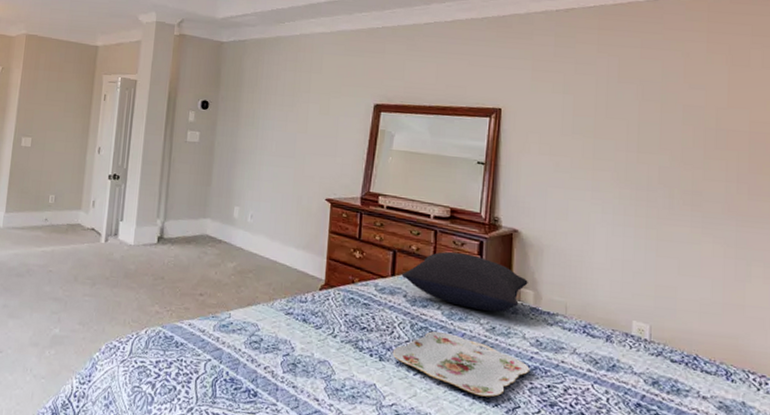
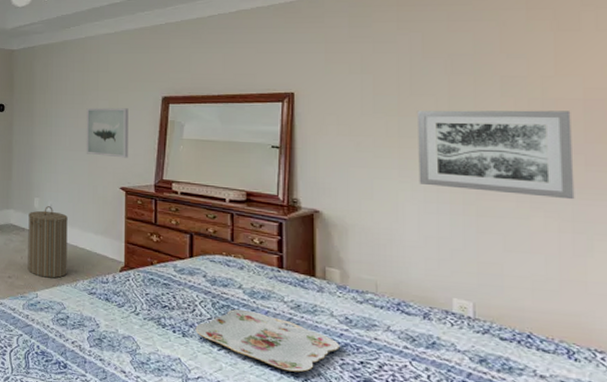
laundry hamper: none [221,216,269,297] -> present [27,206,68,279]
wall art: none [292,111,340,168] -> present [86,107,128,158]
pillow: present [402,251,528,313] -> none [201,233,333,291]
wall art: none [609,134,739,227] -> present [416,110,575,200]

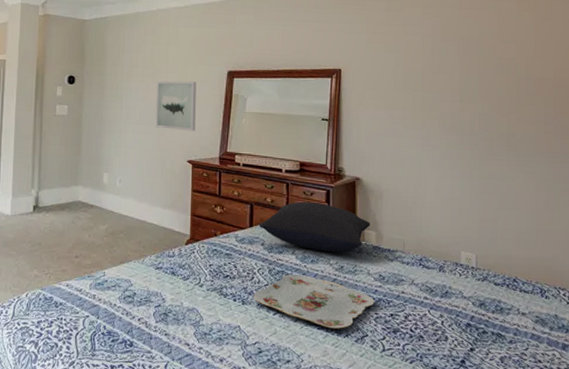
laundry hamper: present [27,206,68,279] -> none [95,181,136,255]
pillow: none [201,233,333,291] -> present [259,201,370,253]
wall art: present [416,110,575,200] -> none [436,86,547,163]

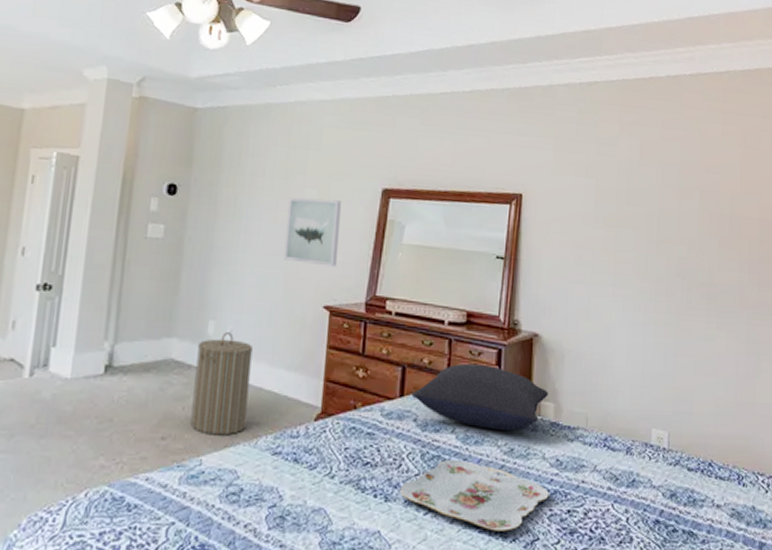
laundry hamper: none [95,181,136,255] -> present [190,332,253,436]

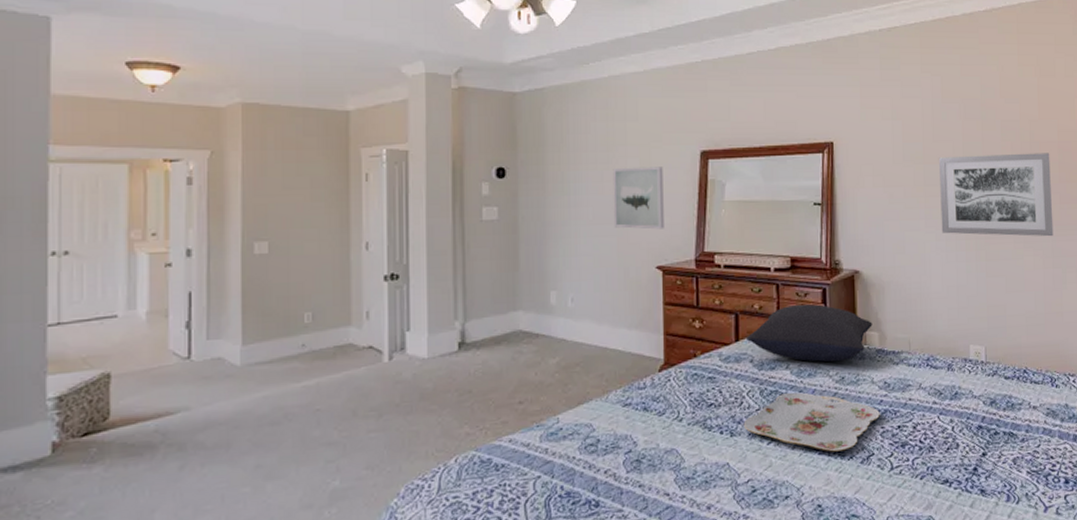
laundry hamper: present [190,332,253,436] -> none [543,300,595,395]
wall art: none [630,222,750,320] -> present [938,153,1054,237]

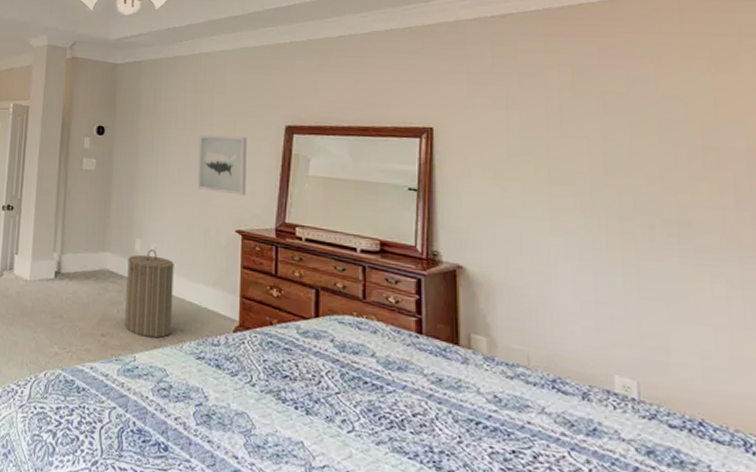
laundry hamper: none [543,300,595,395] -> present [125,249,174,338]
serving tray: present [743,392,880,452] -> none [320,382,488,462]
pillow: present [747,304,872,363] -> none [328,290,479,362]
wall art: present [938,153,1054,237] -> none [568,154,743,263]

